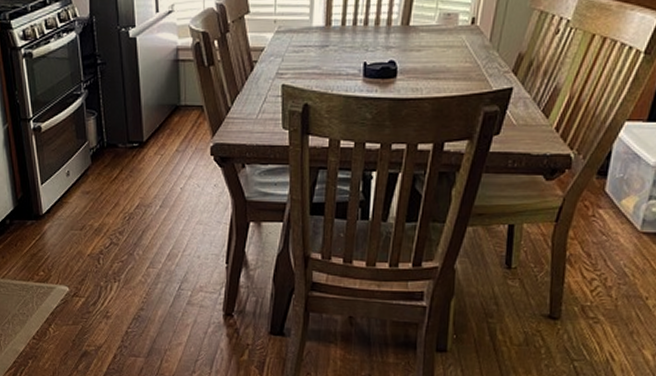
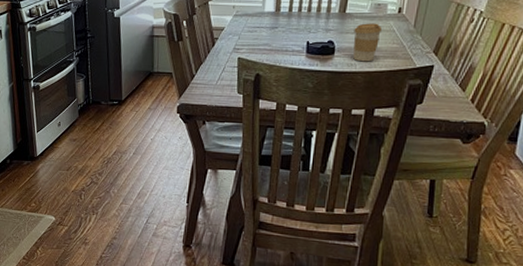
coffee cup: none [419,37,452,86] -> present [353,23,382,62]

